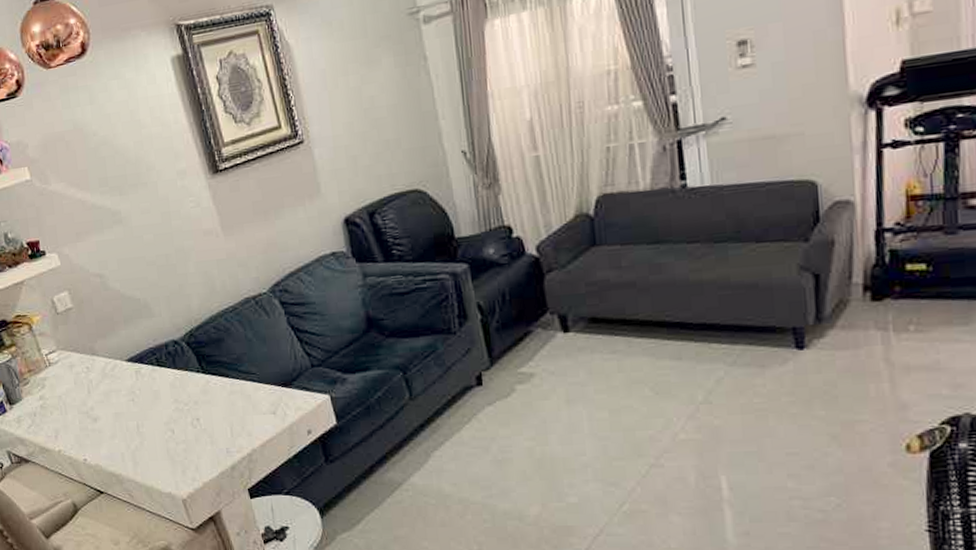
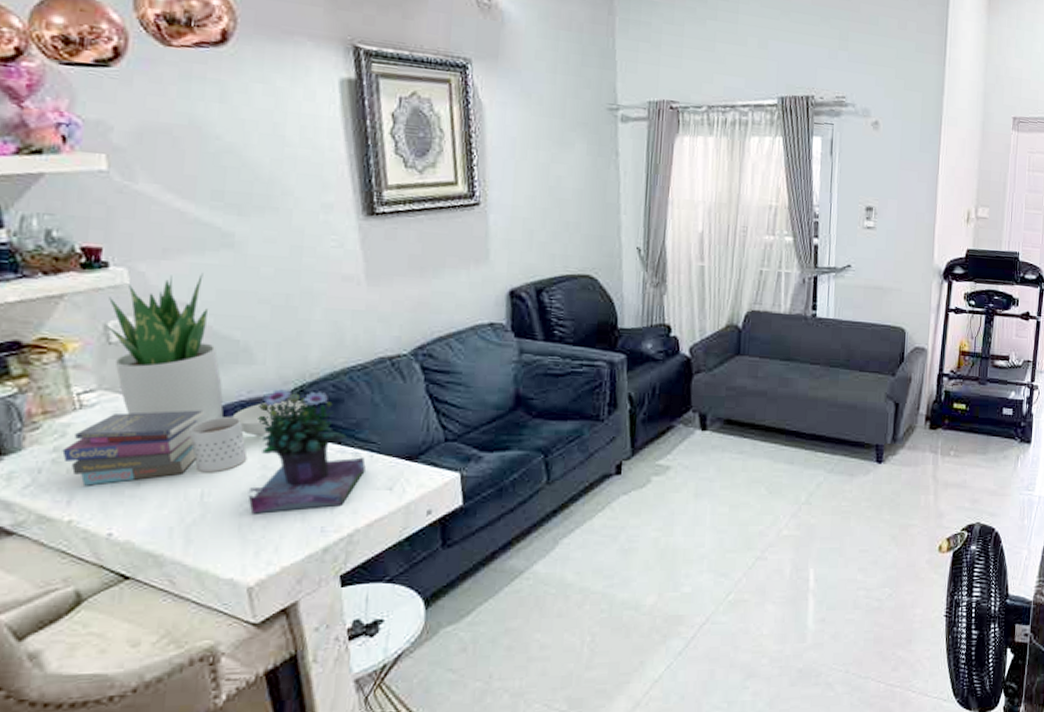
books: none [45,358,129,424] -> present [62,410,204,486]
planter: none [50,247,140,370] -> present [105,272,224,424]
mug: none [120,362,163,409] -> present [189,417,248,473]
bowl: none [146,343,198,376] -> present [232,400,307,437]
potted flower: none [163,333,251,440] -> present [248,389,366,514]

